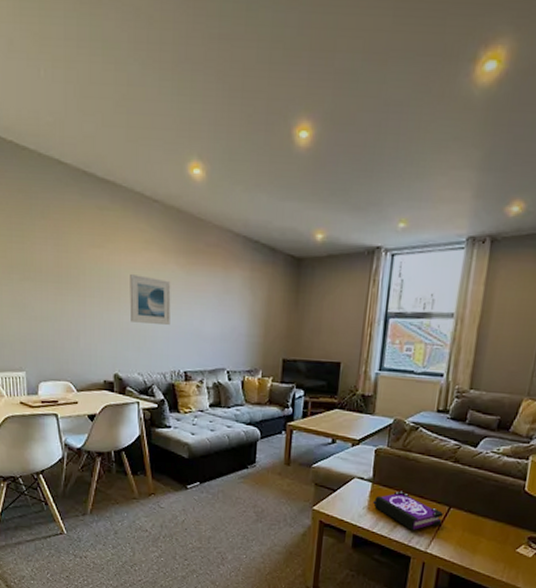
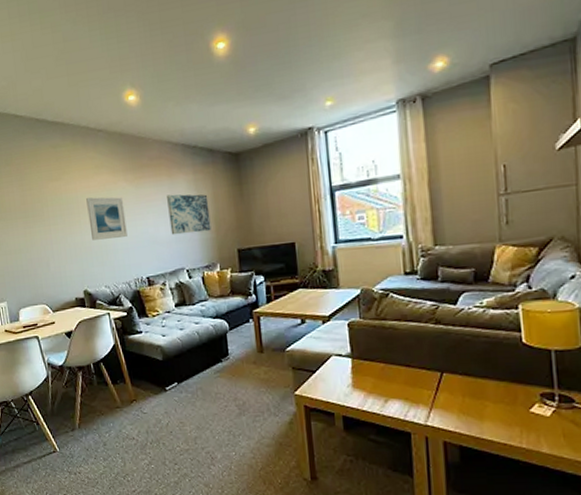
wall art: none [217,288,262,335] -> present [167,194,212,235]
board game: present [373,490,443,531] -> none [357,362,437,404]

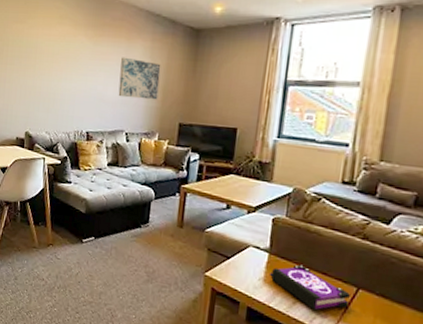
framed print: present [86,197,128,240] -> none [43,45,80,89]
board game: none [357,362,437,404] -> present [270,264,350,311]

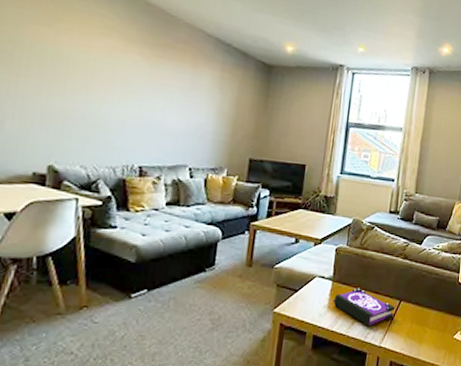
wall art: present [118,57,161,100] -> none [181,84,231,134]

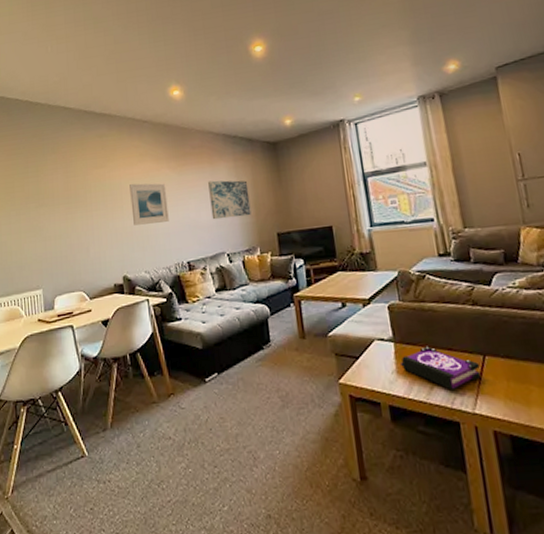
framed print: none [77,59,132,116] -> present [129,183,169,226]
wall art: none [181,84,231,134] -> present [208,180,252,220]

